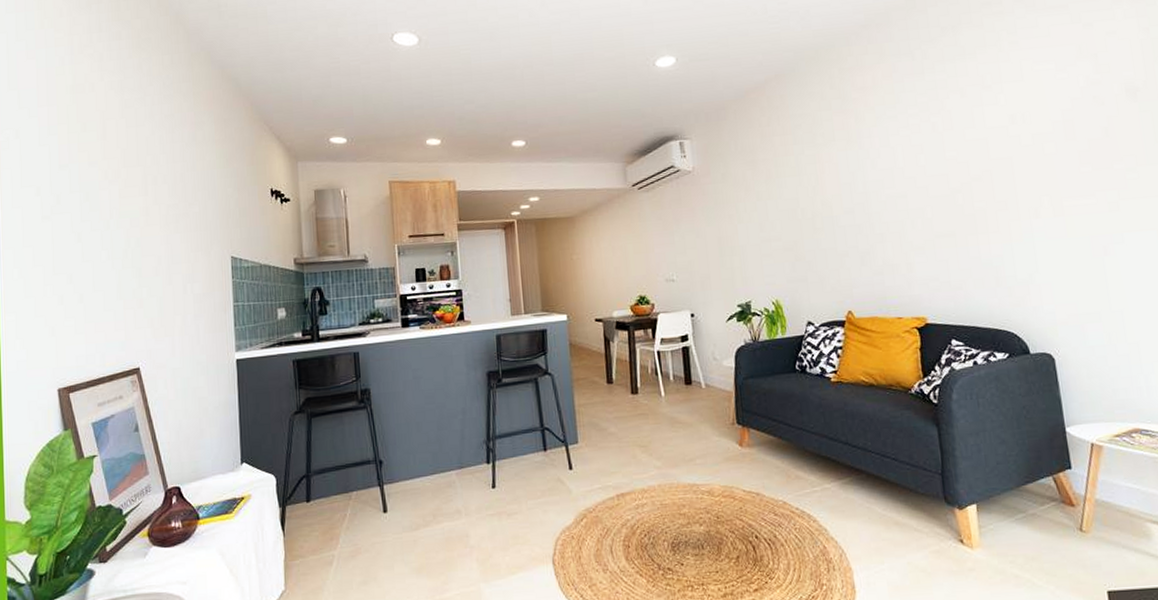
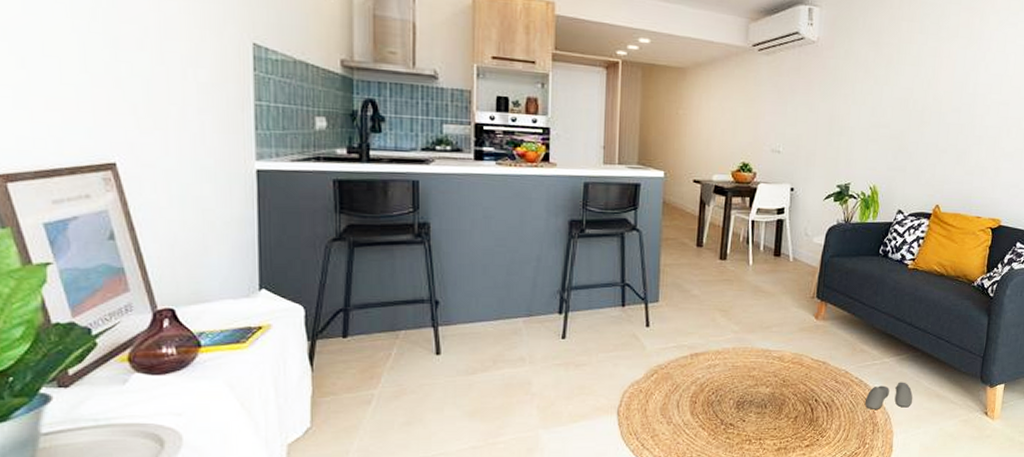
slippers: none [812,509,867,544] -> present [865,382,913,409]

